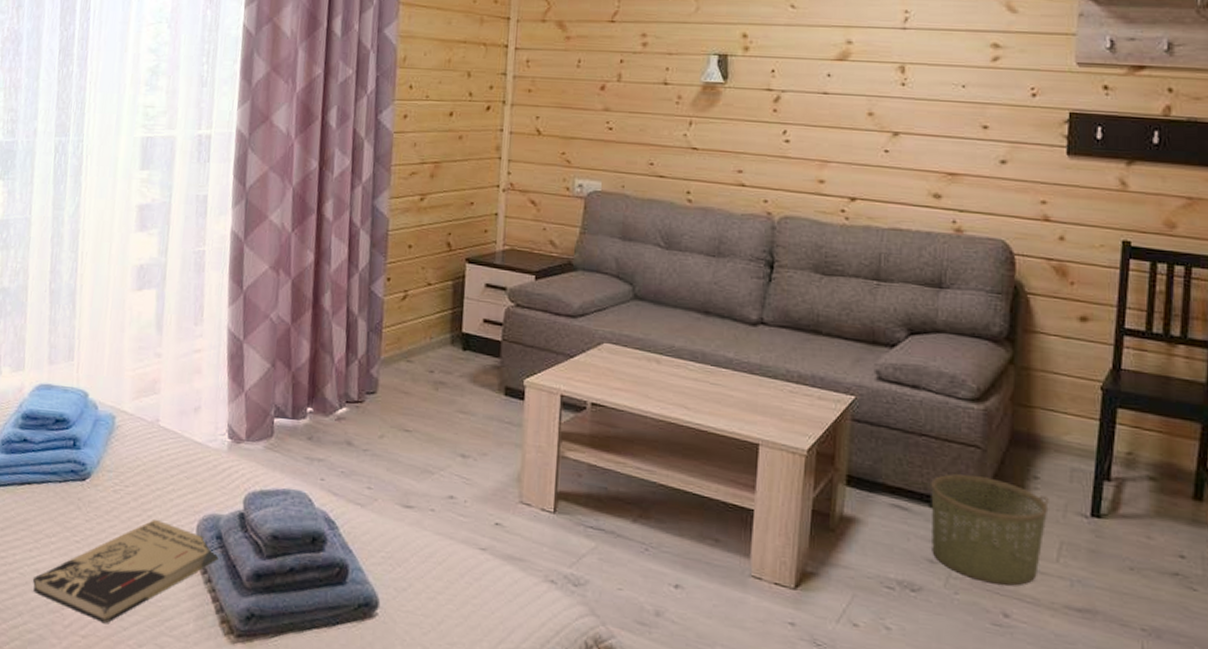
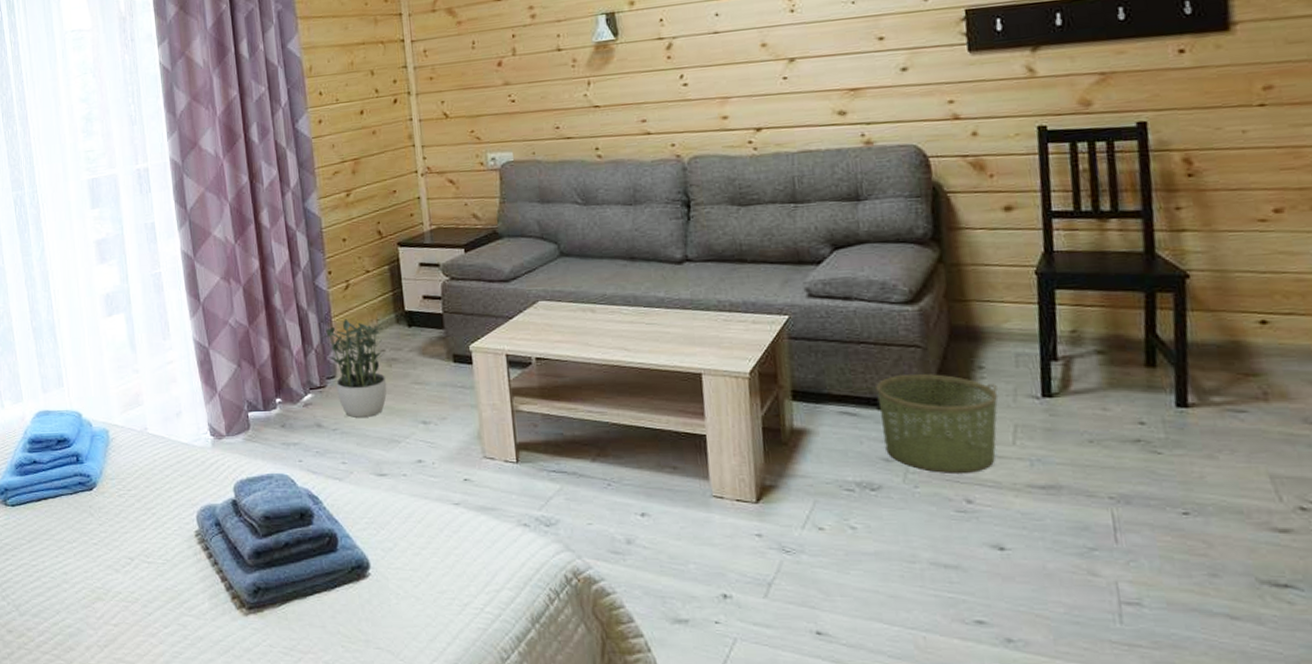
book: present [32,520,221,624] -> none [63,516,223,612]
potted plant: none [366,331,440,442] -> present [320,319,387,418]

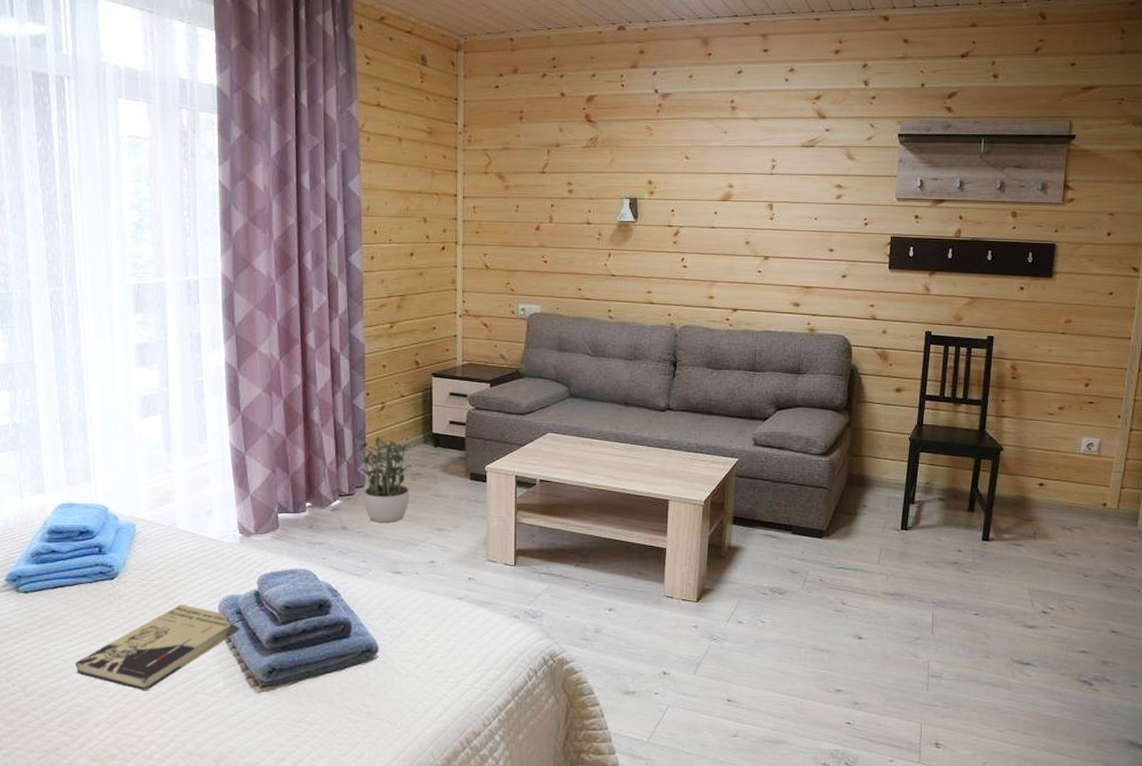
book: none [63,516,223,612] -> present [75,605,243,691]
basket: present [874,374,999,473] -> none [791,509,873,583]

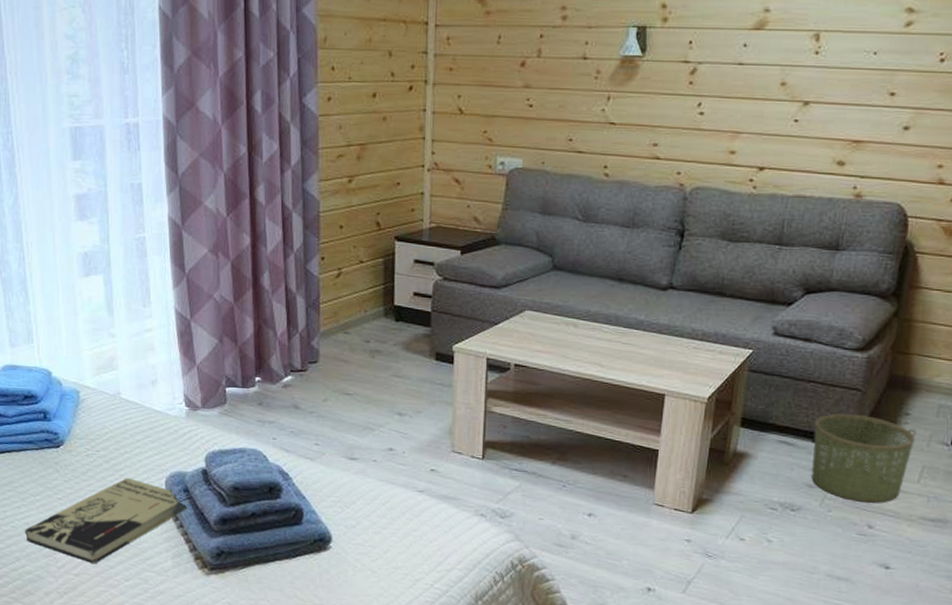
potted plant: present [353,436,414,523] -> none [306,306,374,404]
basket: none [791,509,873,583] -> present [811,414,917,503]

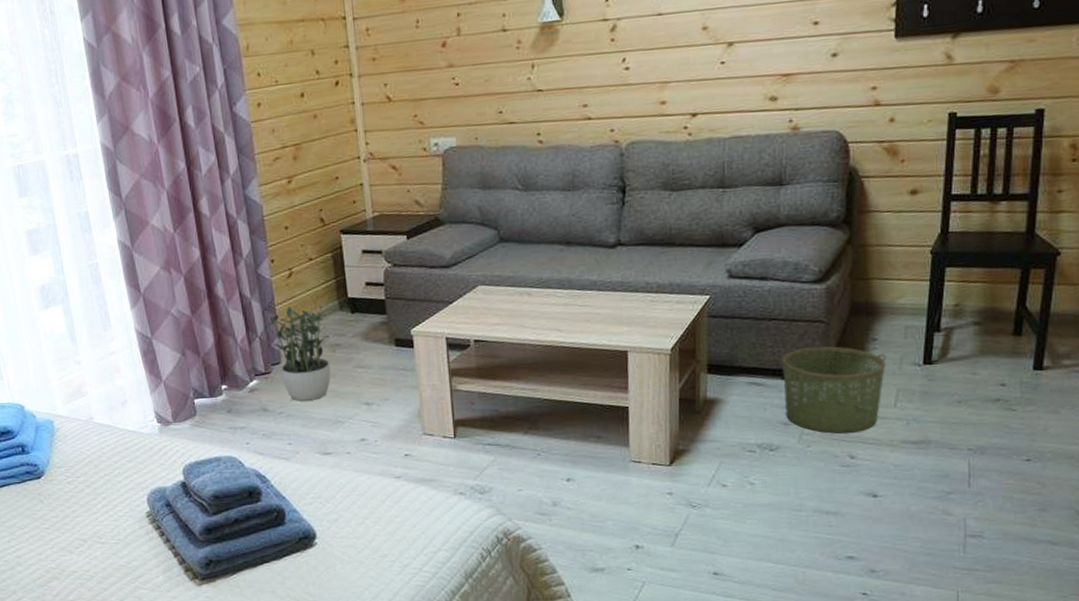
book: present [24,478,190,564] -> none [16,500,174,588]
potted plant: none [306,306,374,404] -> present [264,306,331,401]

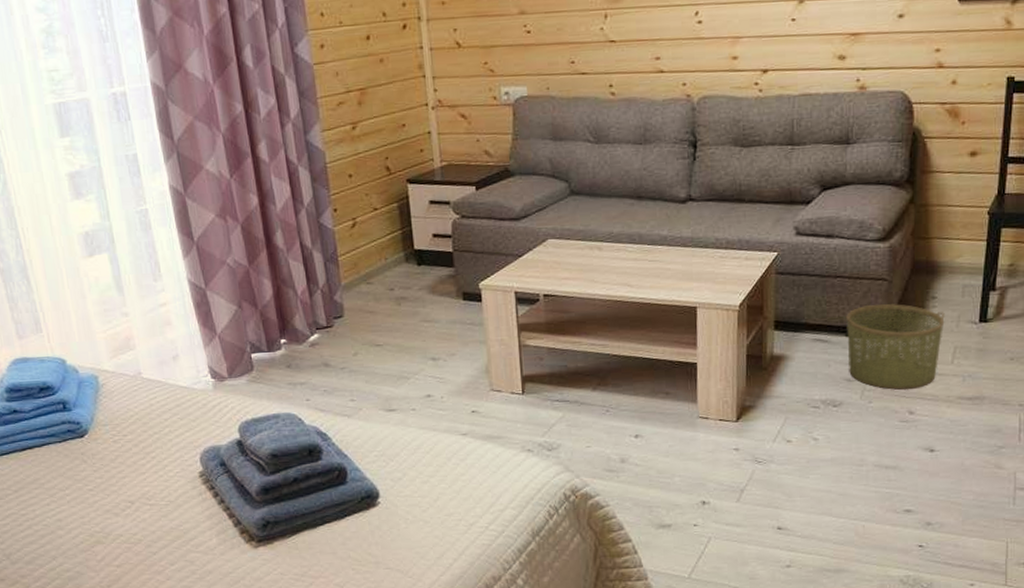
potted plant: present [264,306,331,401] -> none [326,258,396,356]

